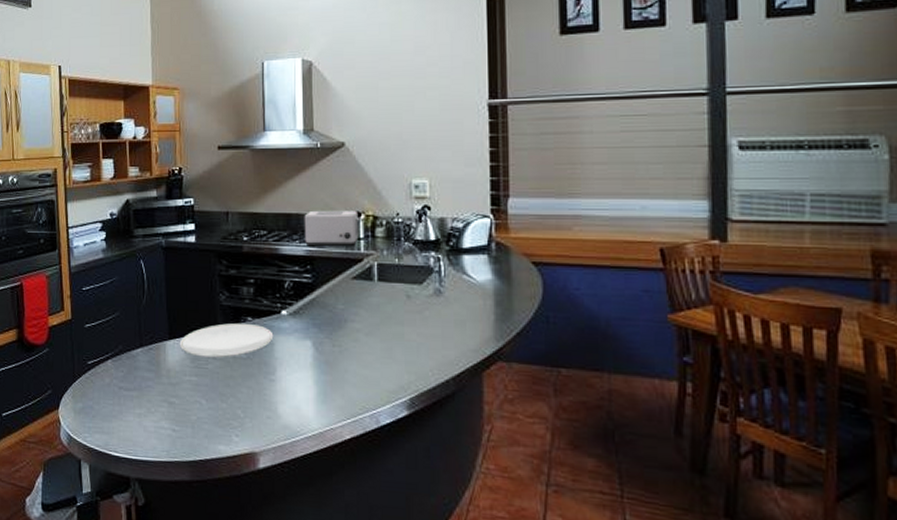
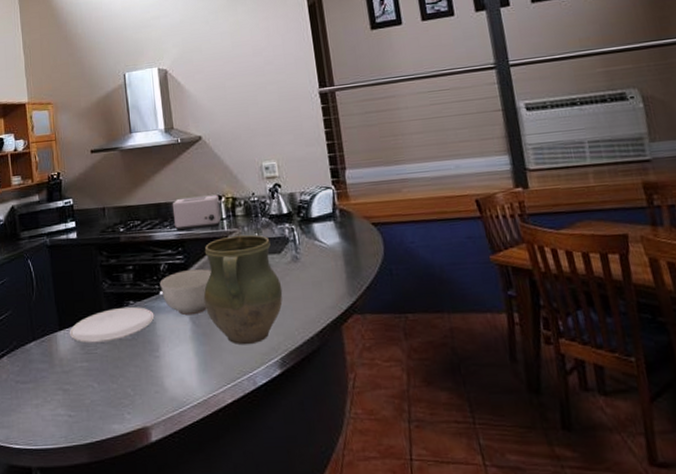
bowl: none [282,290,341,341] -> present [159,268,212,316]
ceramic jug: none [330,258,420,380] -> present [203,234,283,345]

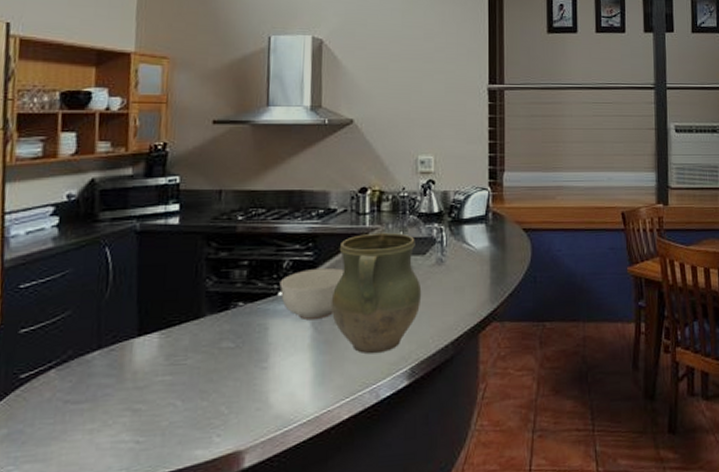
plate: present [69,306,155,344] -> none [151,308,268,353]
toaster: present [172,194,222,231] -> none [307,186,366,224]

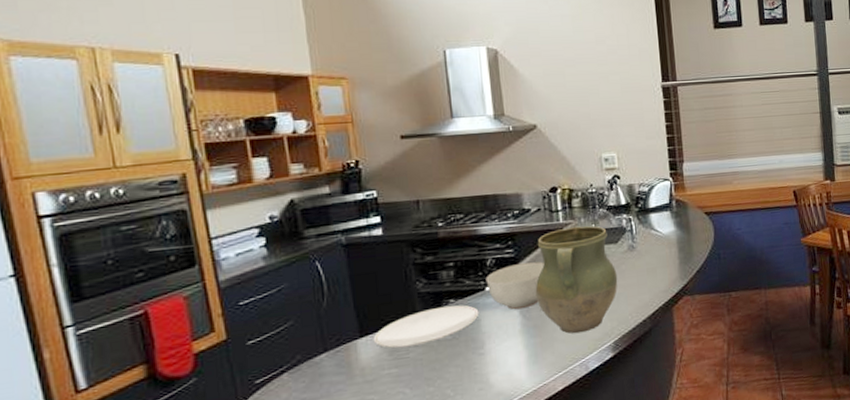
plate: none [151,308,268,353] -> present [373,305,479,349]

